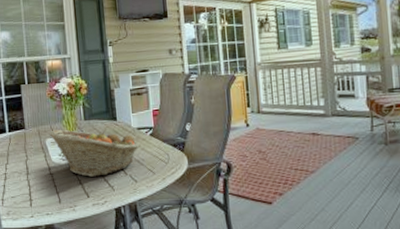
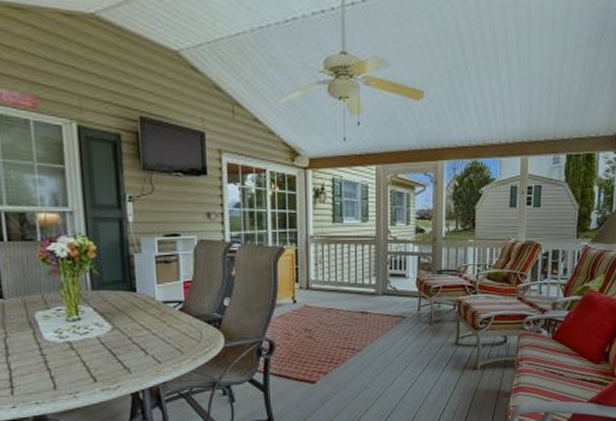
fruit basket: present [49,128,140,177] -> none [39,300,166,358]

